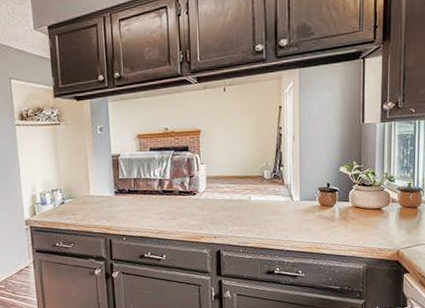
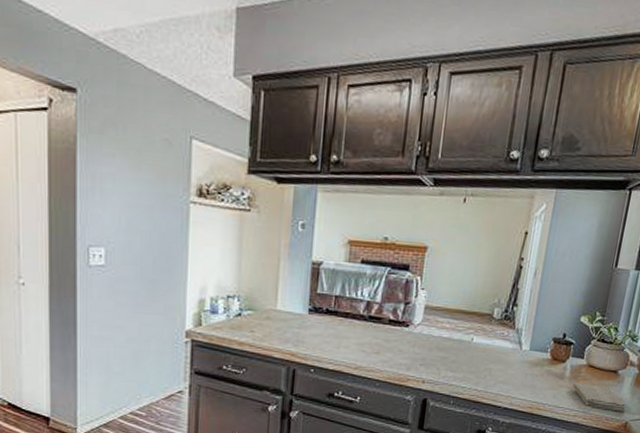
washcloth: none [343,222,395,243] -> present [572,383,626,412]

